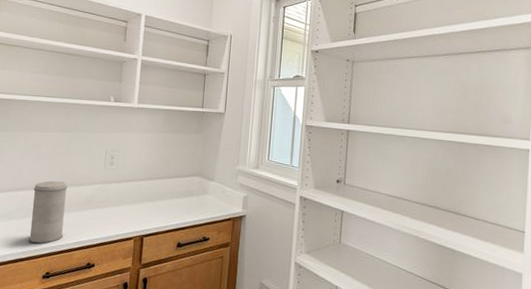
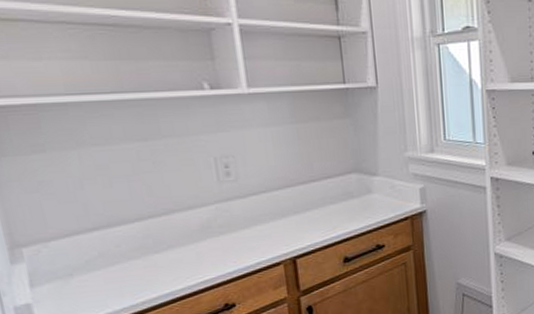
canister: present [29,181,68,244] -> none [114,208,180,296]

